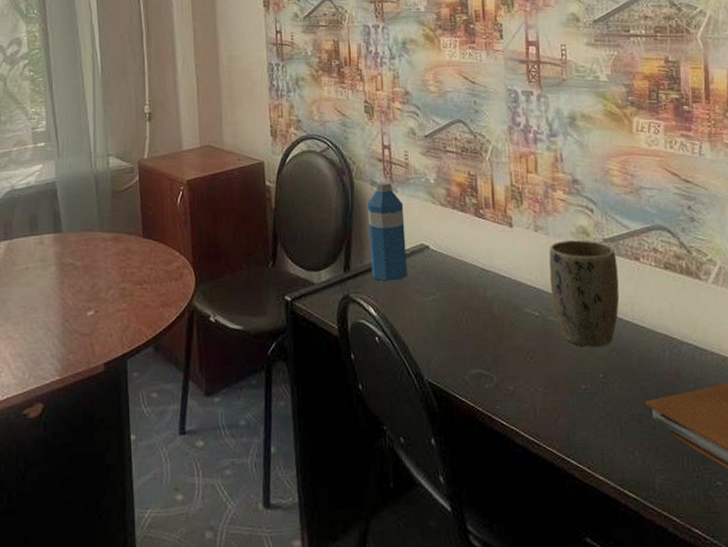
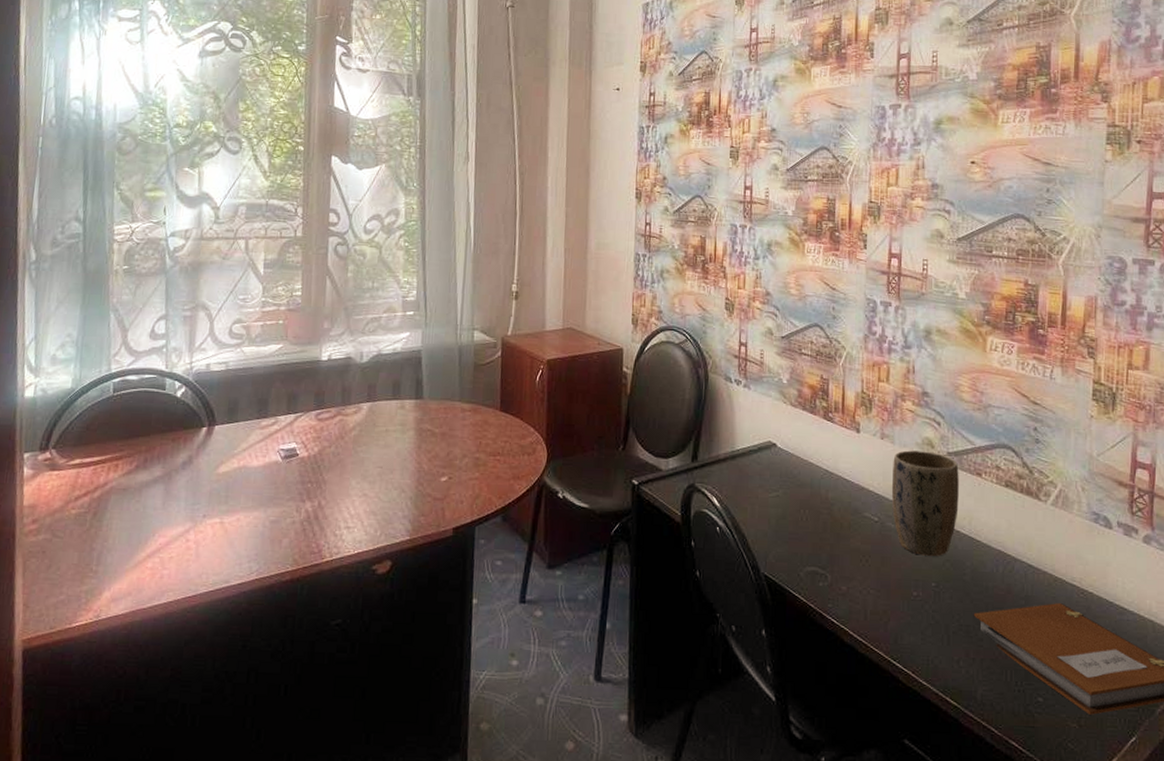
water bottle: present [367,182,408,282] -> none [718,377,755,475]

